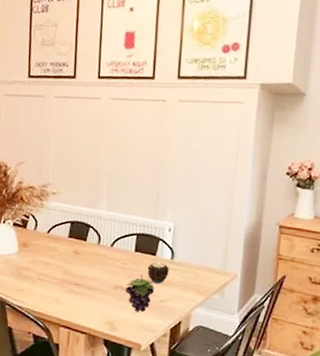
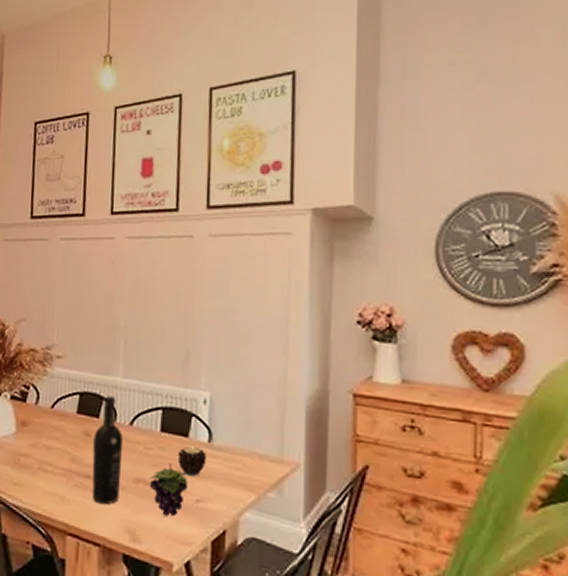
wine bottle: none [80,224,105,305] -> present [92,395,123,505]

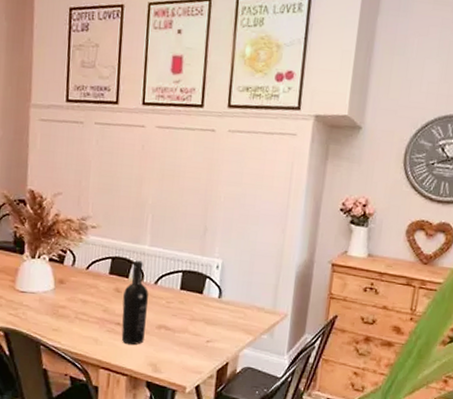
fruit: present [149,463,189,517] -> none [169,314,201,354]
candle: present [177,446,206,476] -> none [193,300,216,323]

